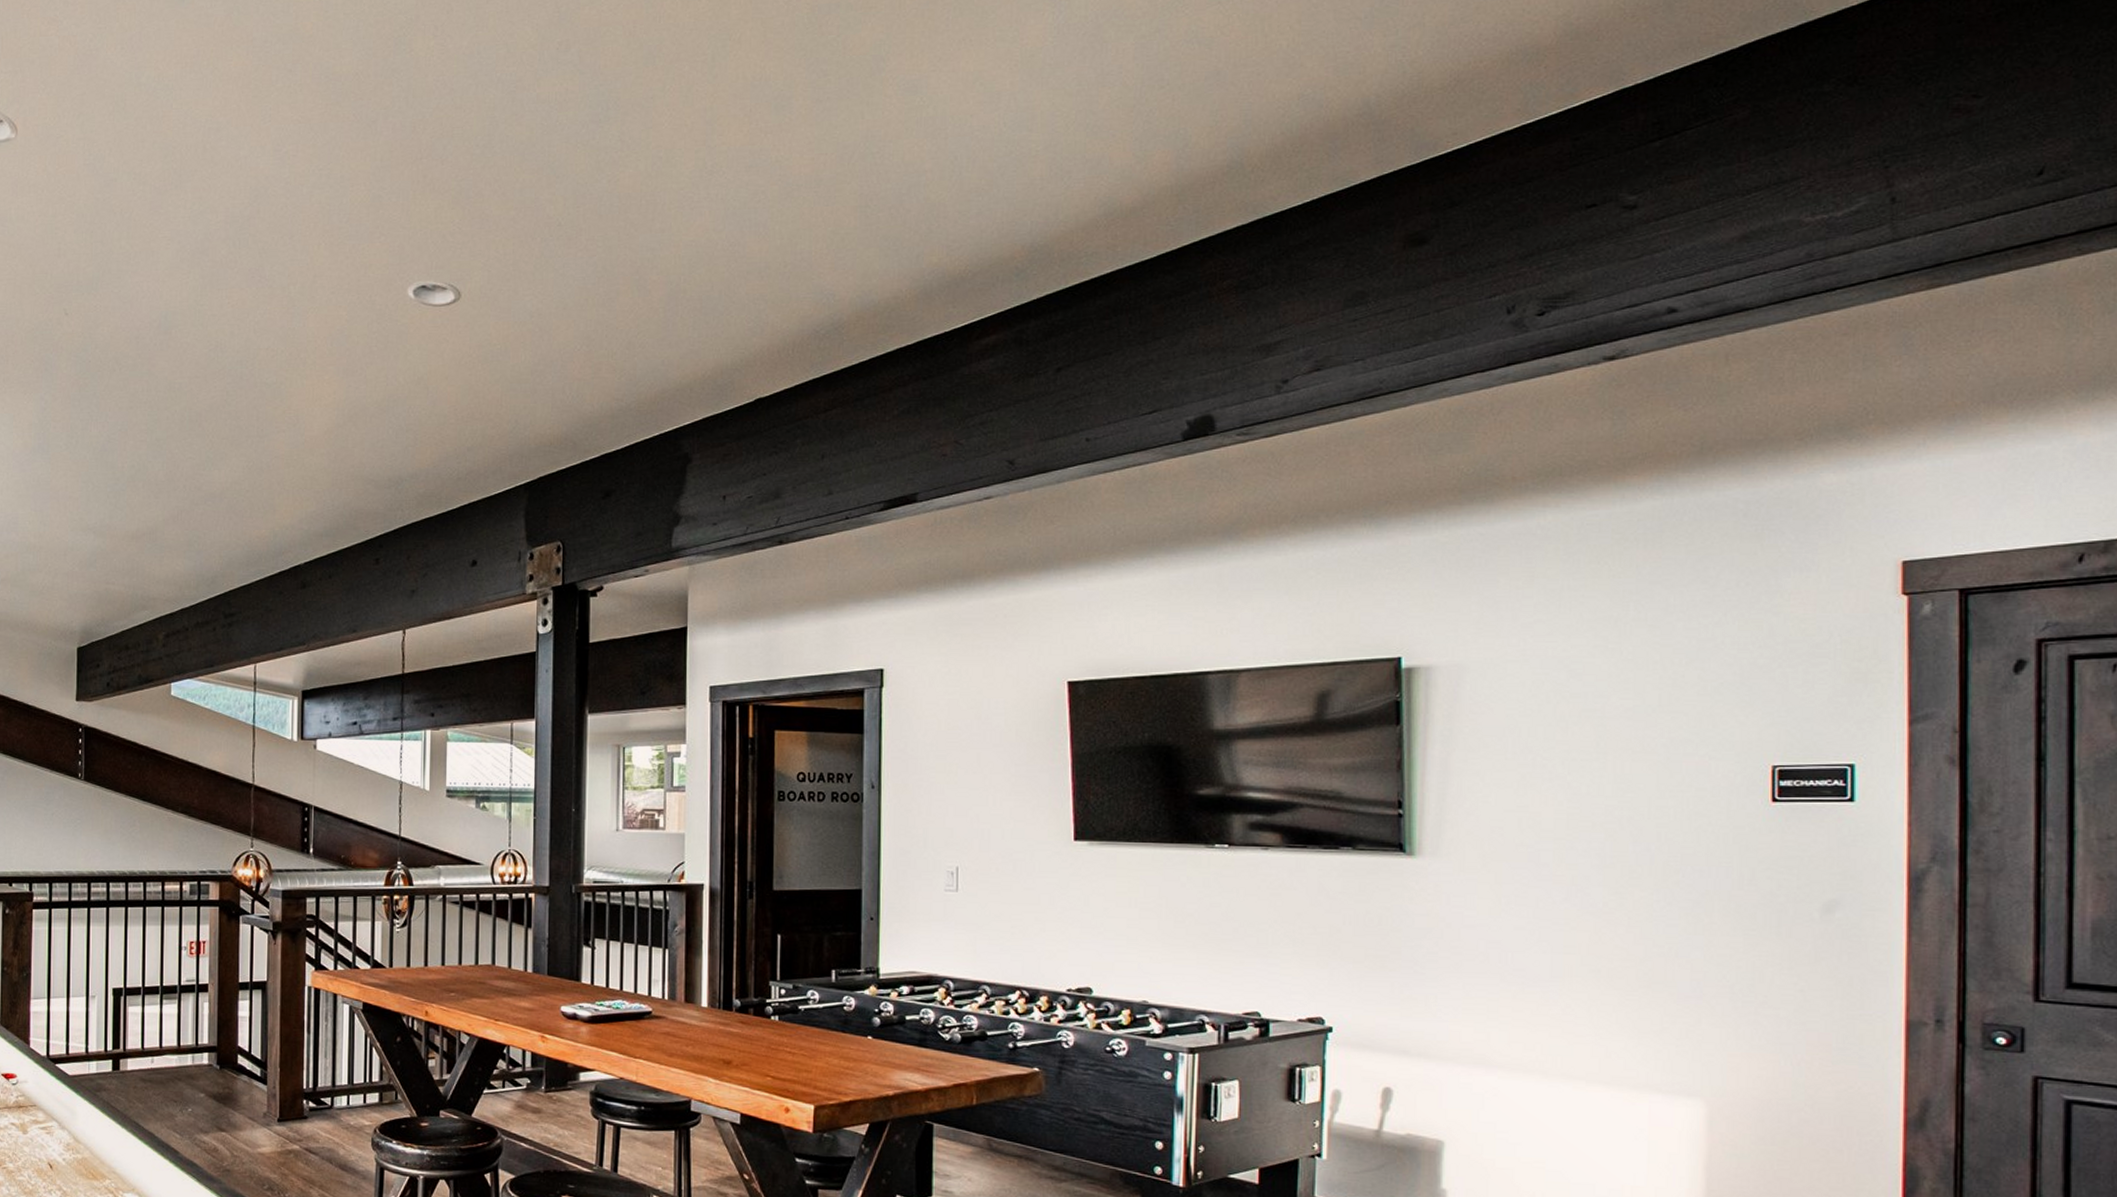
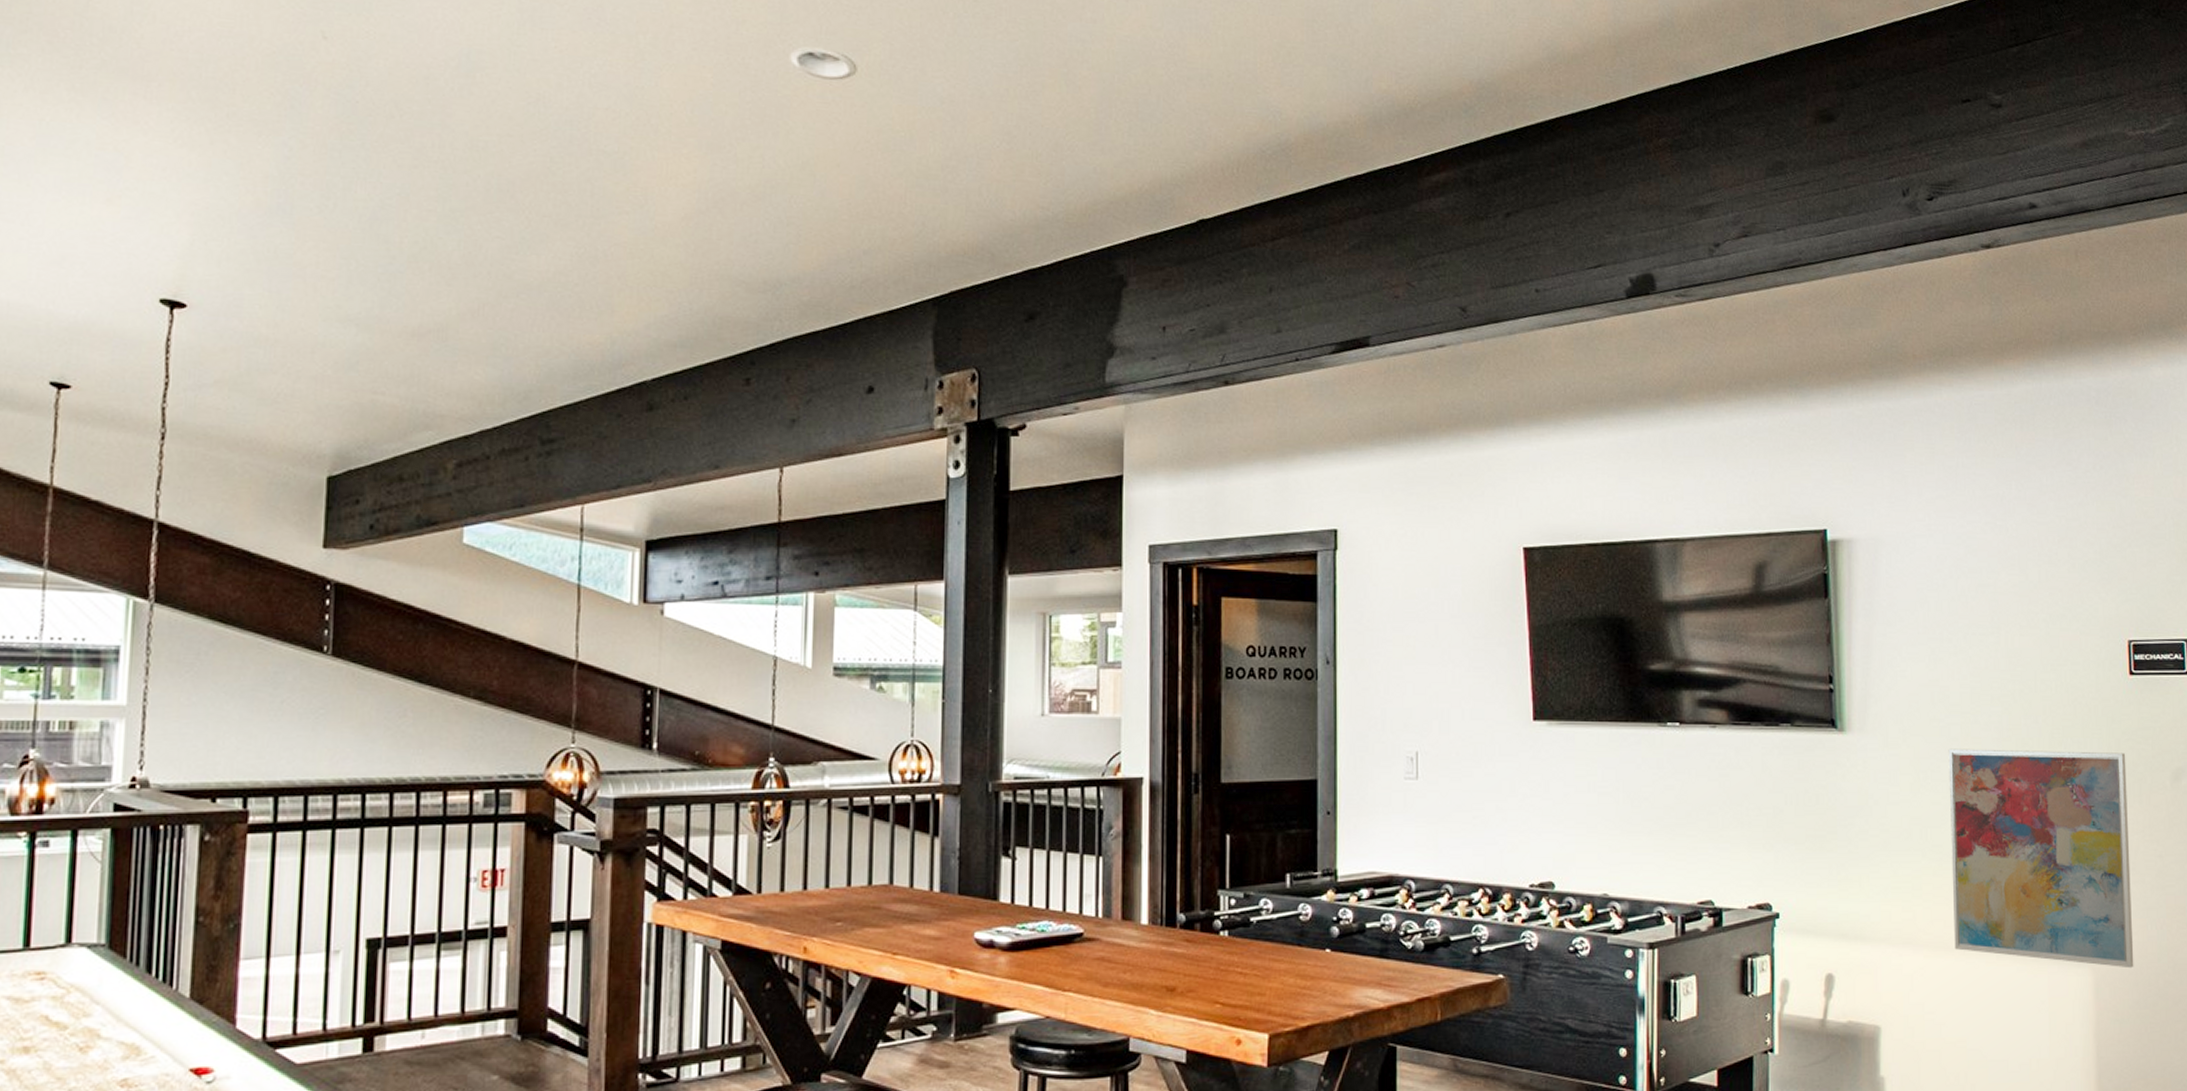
wall art: none [1535,874,1762,1104] -> present [1948,748,2134,969]

